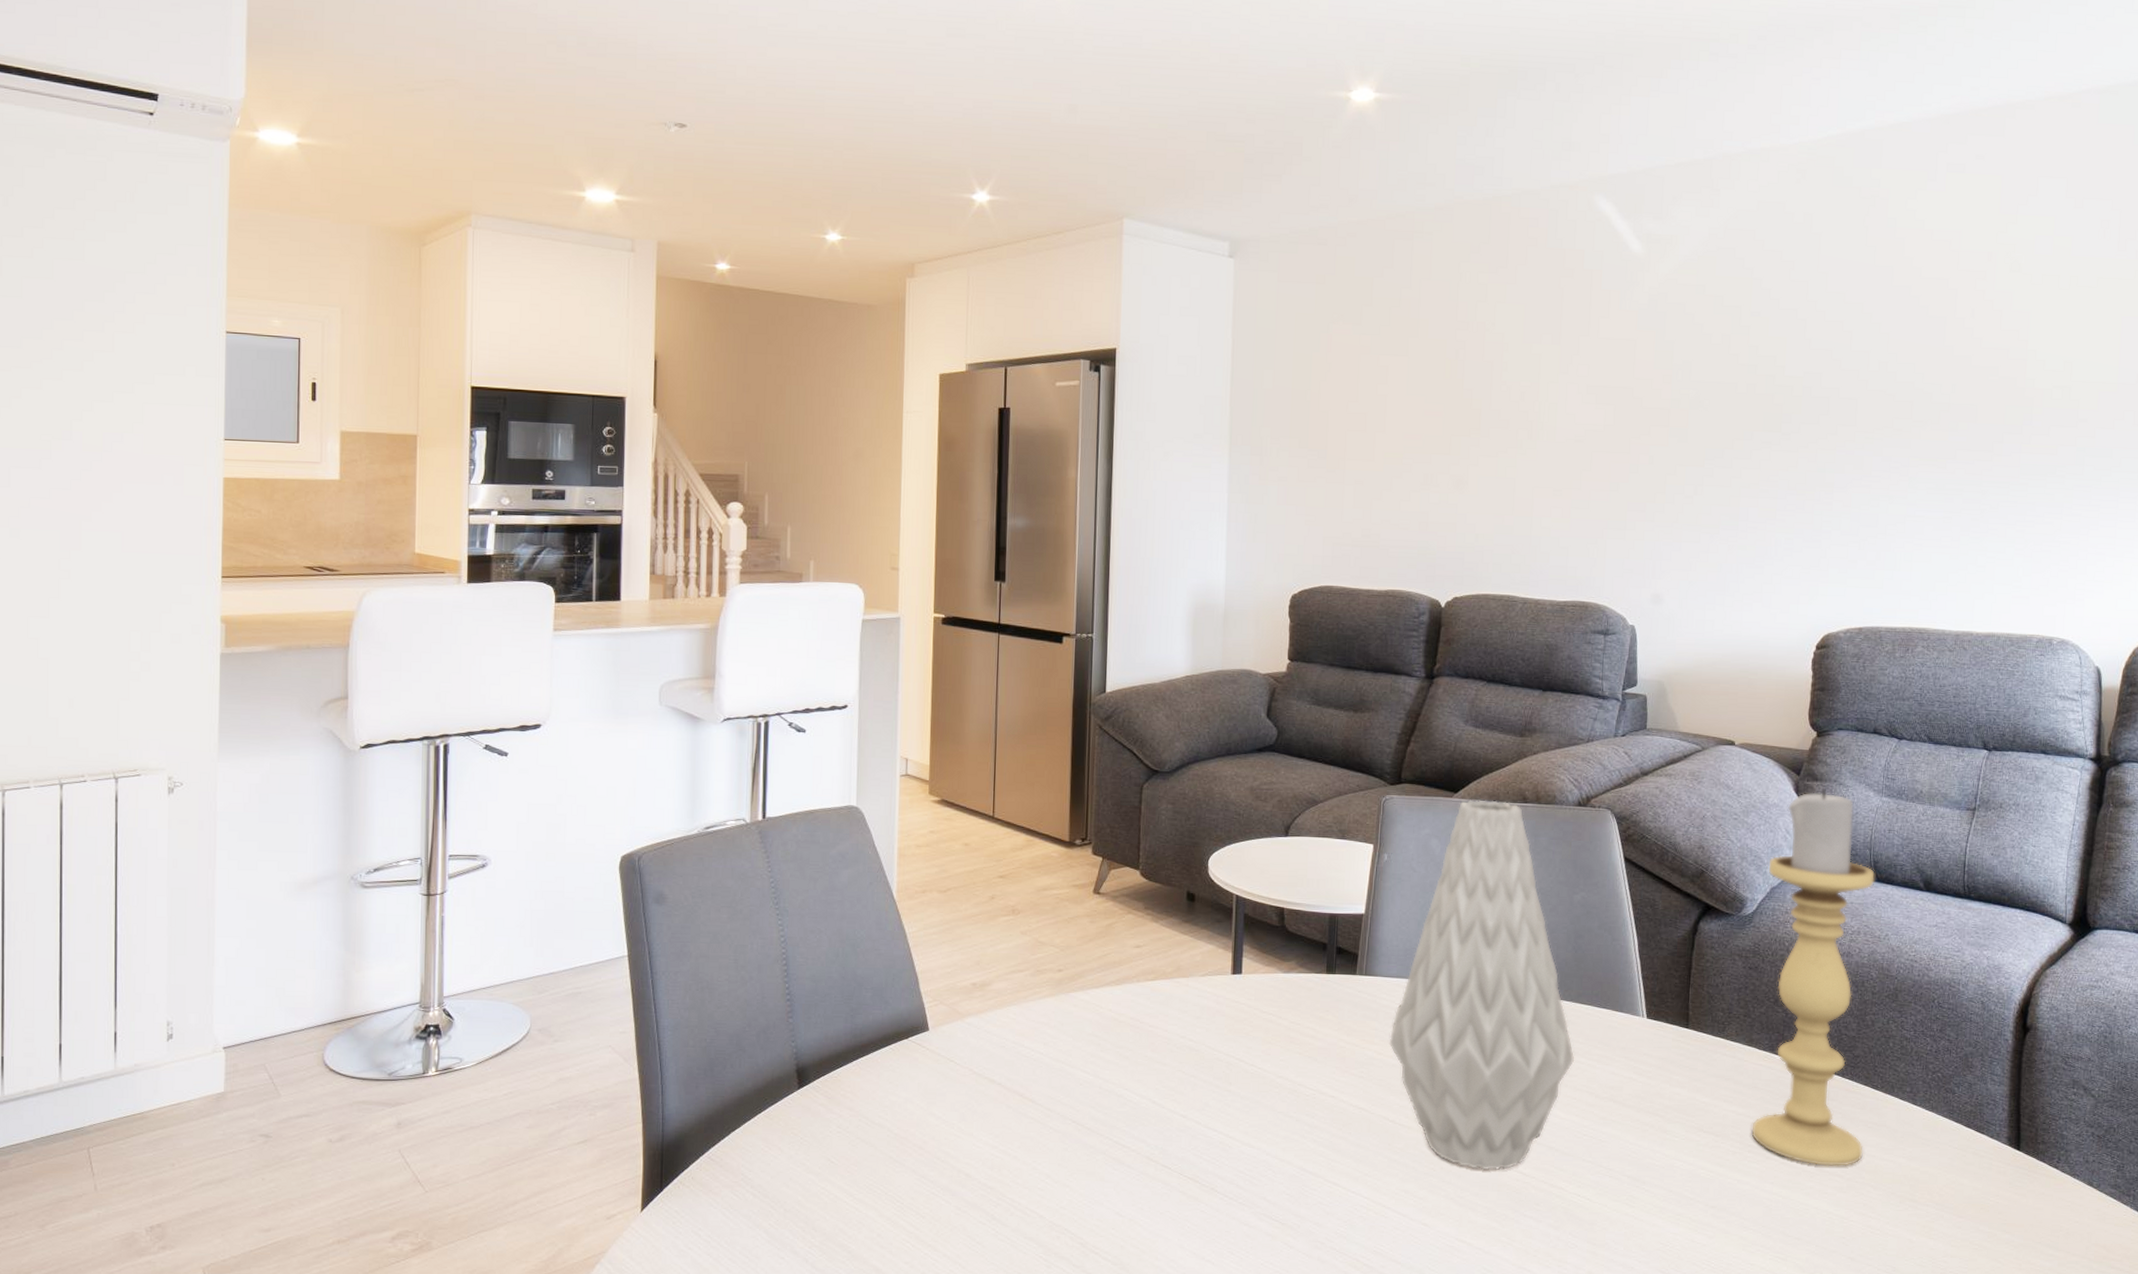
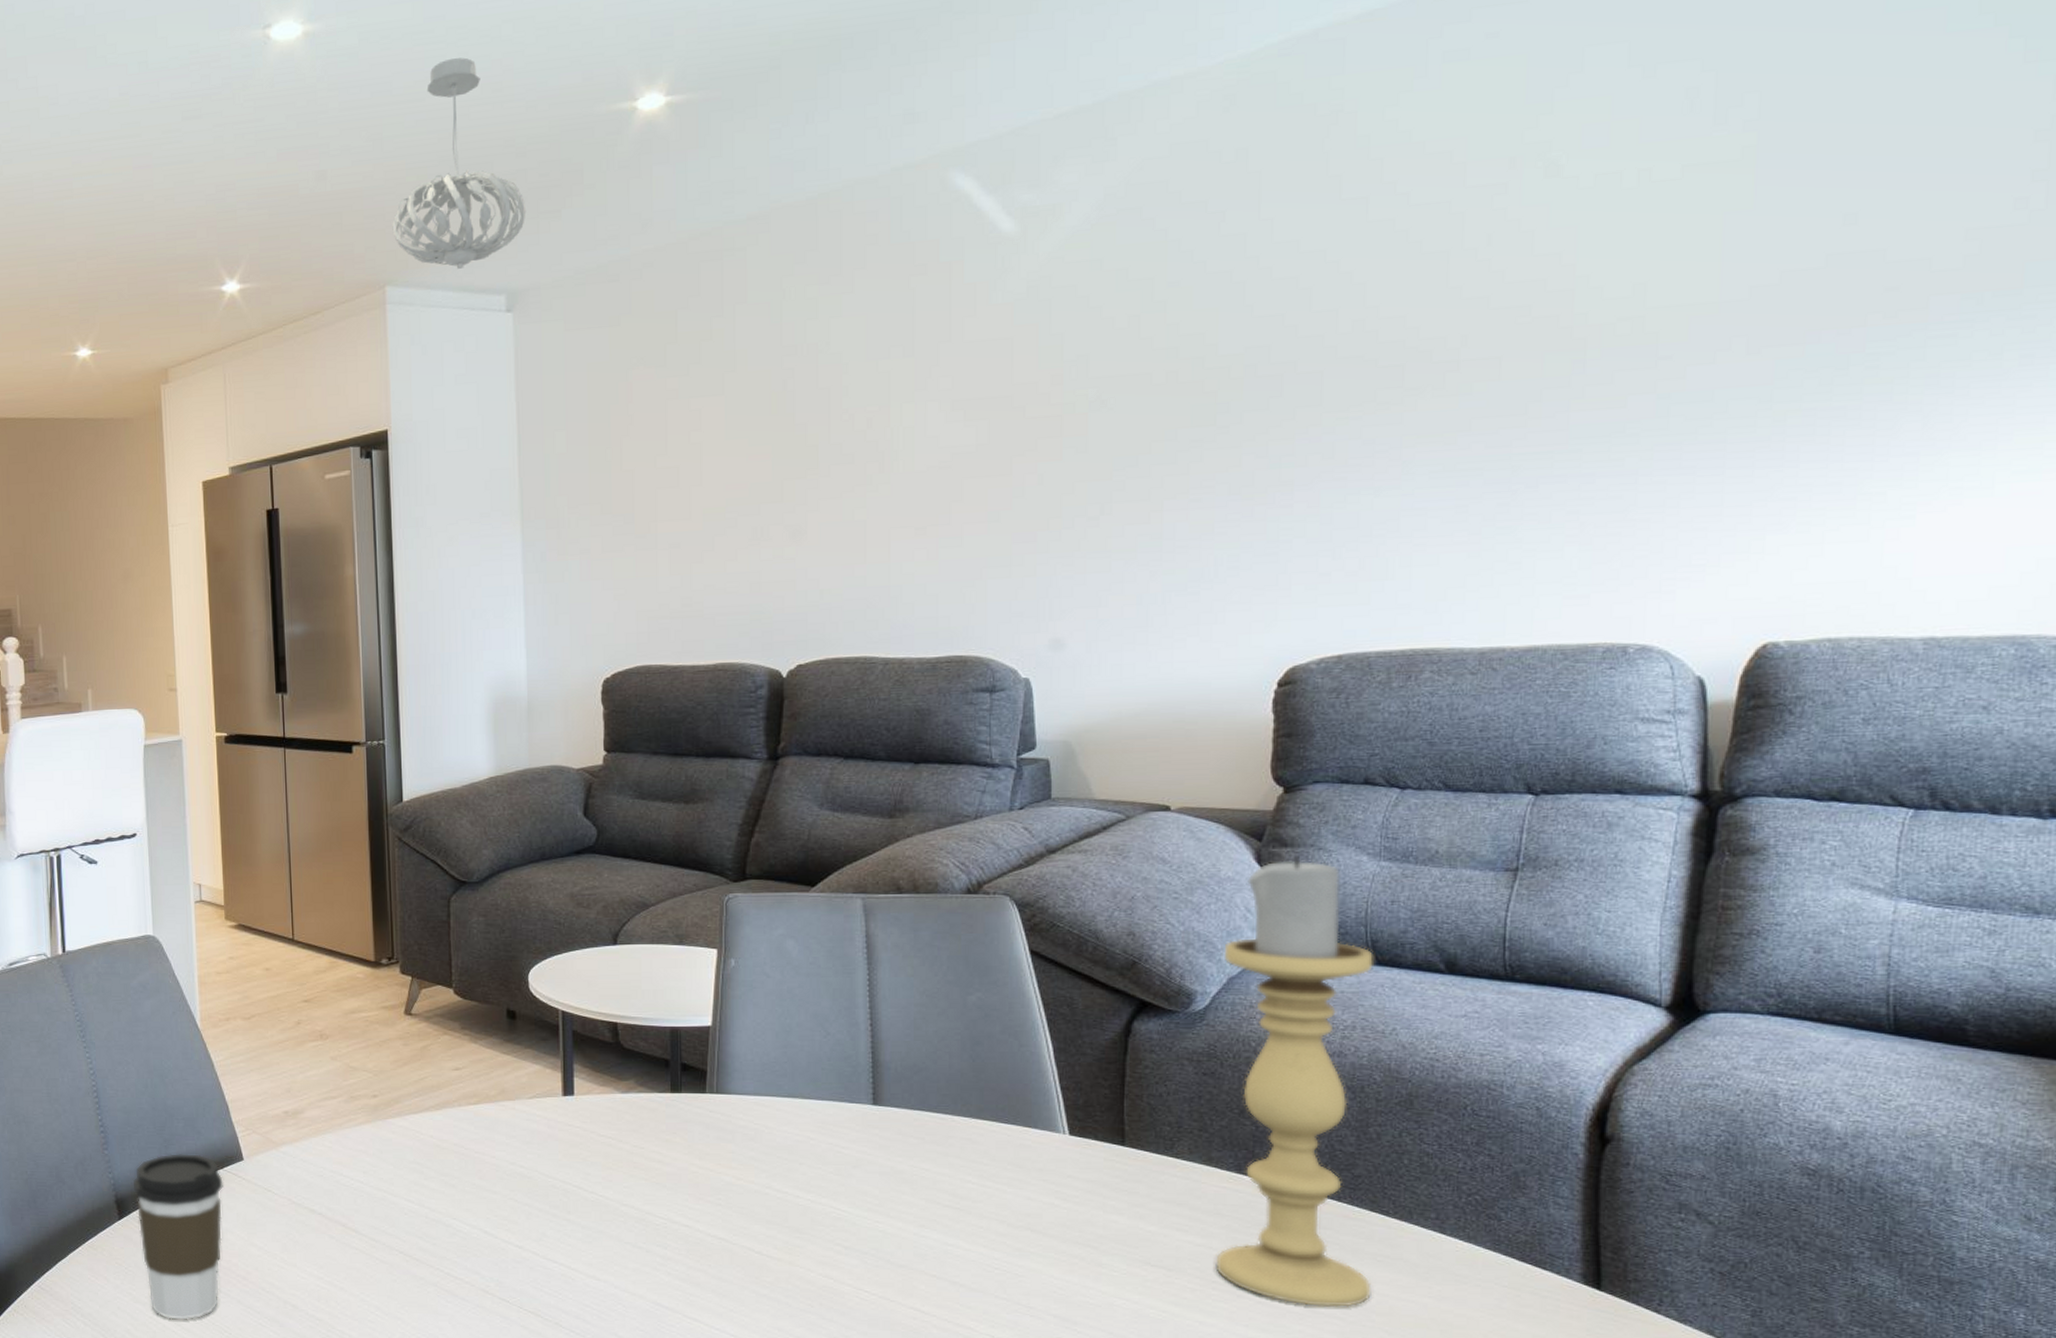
coffee cup: none [815,1023,907,1190] -> present [133,1154,223,1320]
pendant light: none [1133,26,1252,213] -> present [392,57,527,269]
vase: present [1388,799,1574,1171] -> none [749,892,978,1308]

